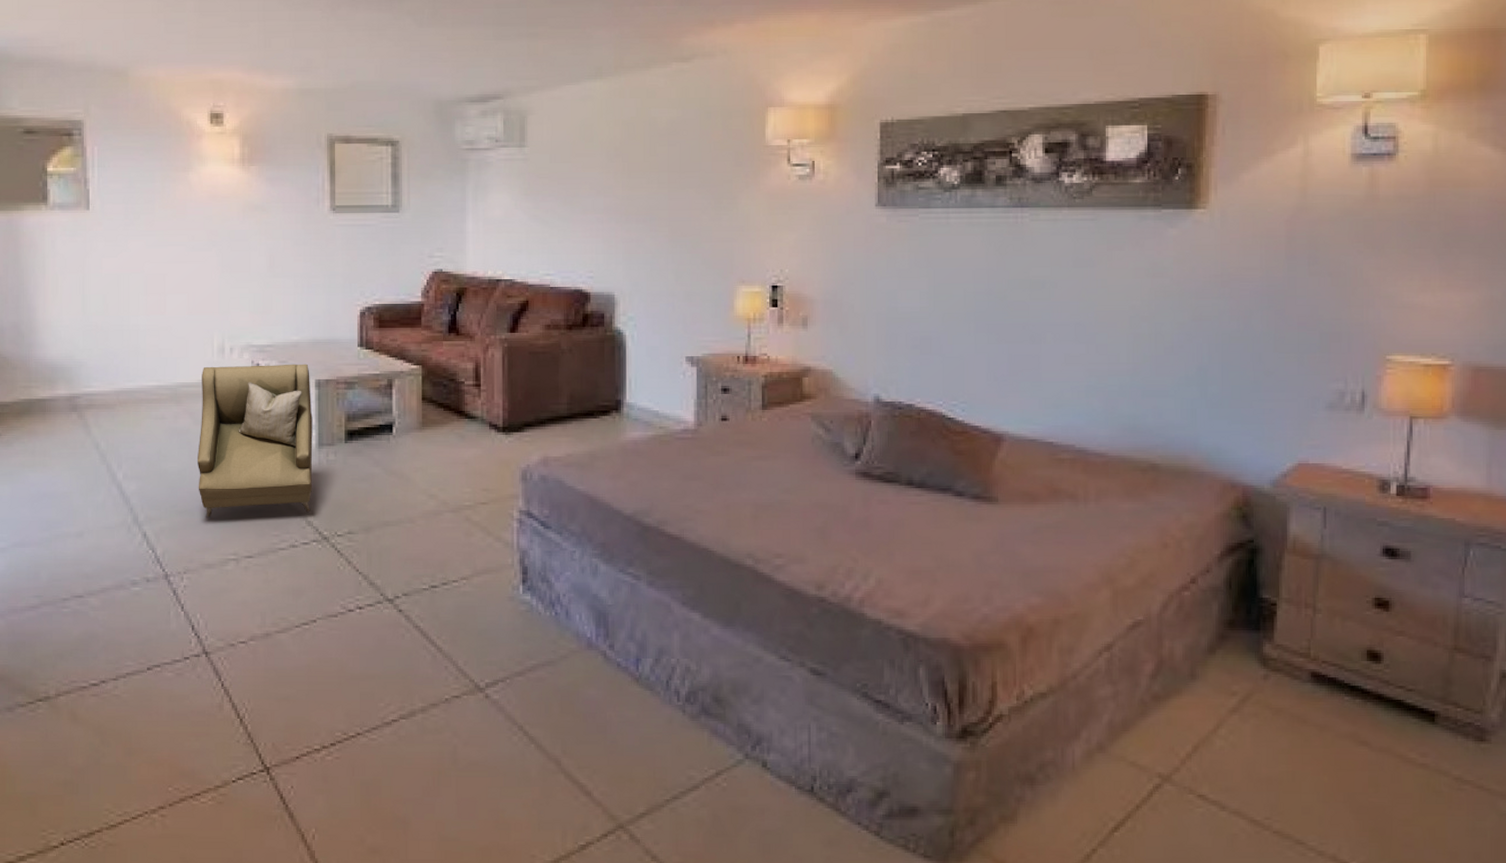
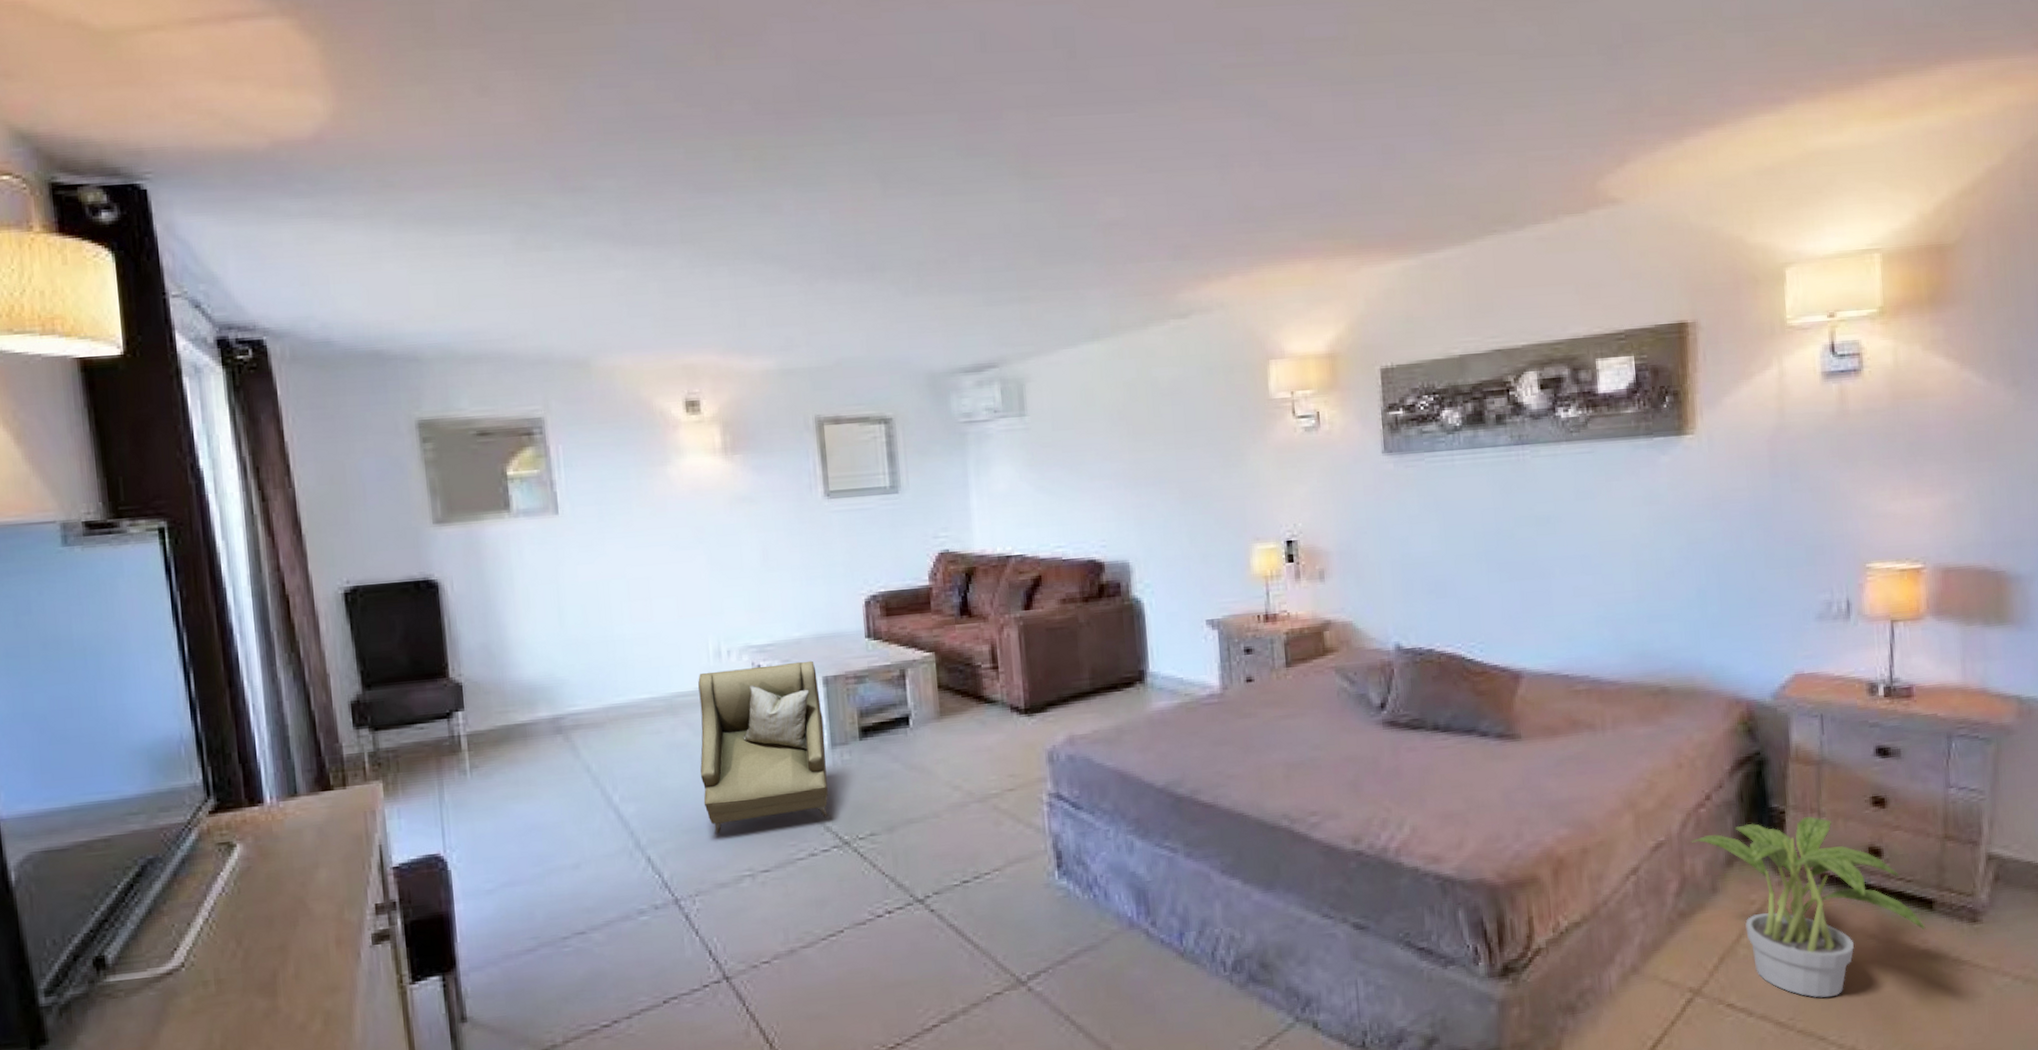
potted plant: none [1171,612,1425,801] -> present [1691,816,1926,998]

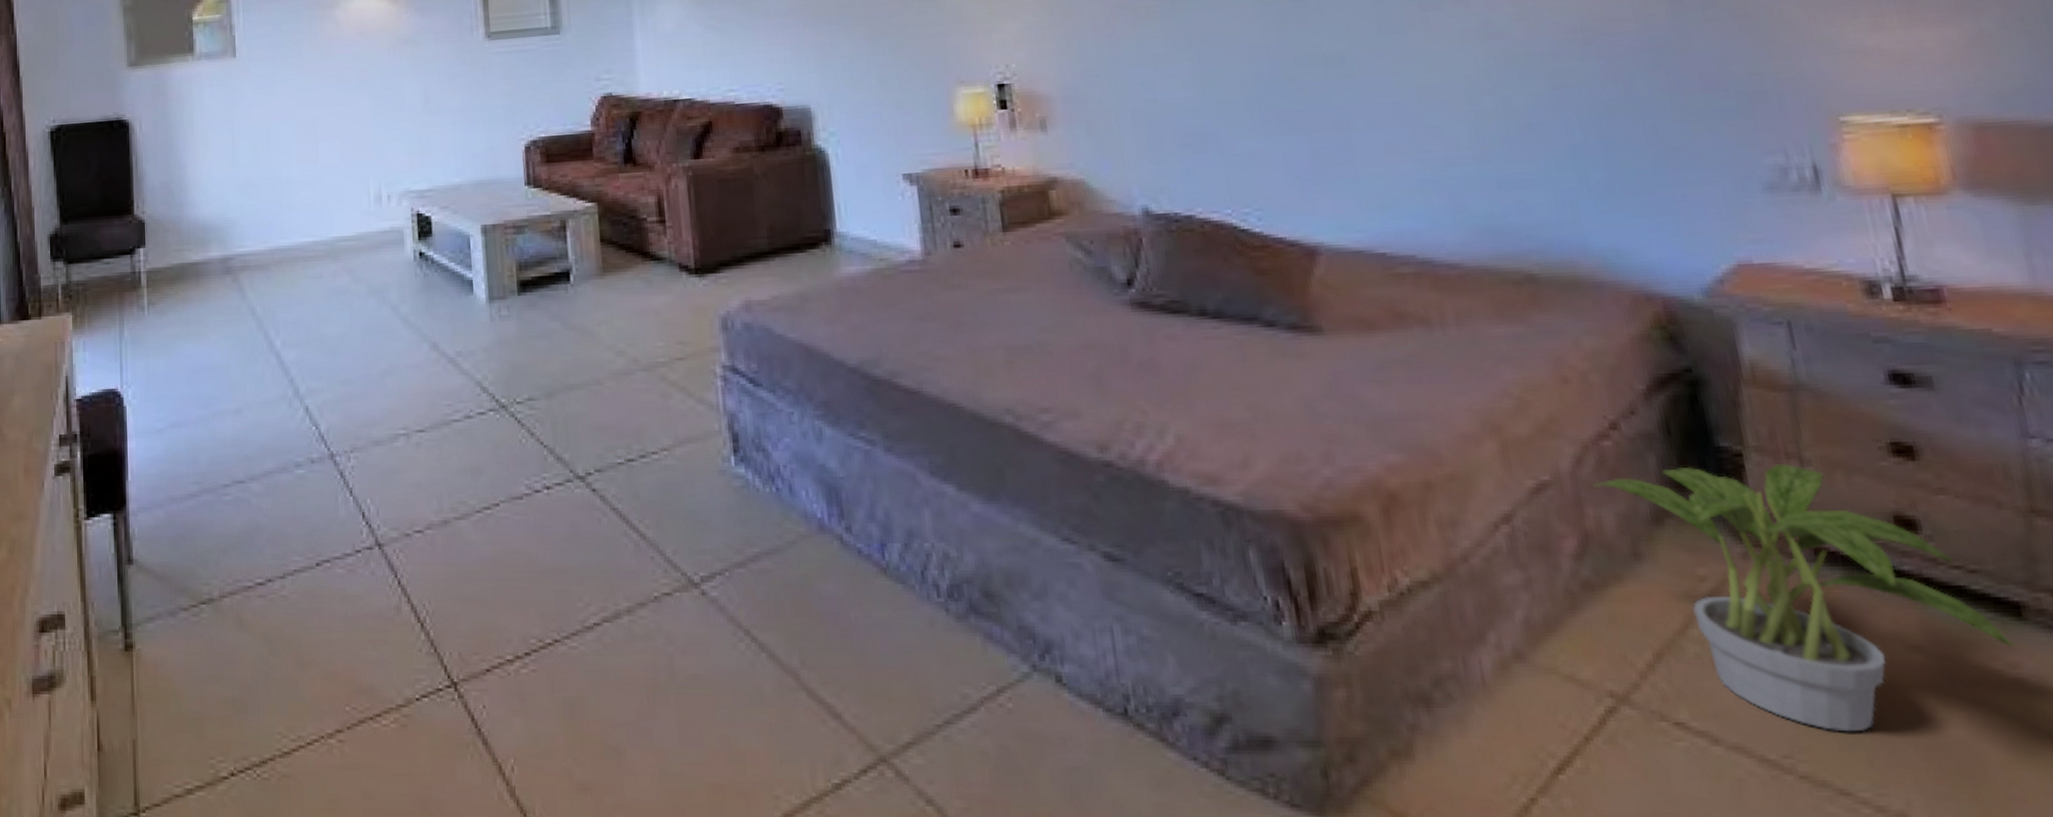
armchair: present [698,660,829,834] -> none [358,208,485,387]

